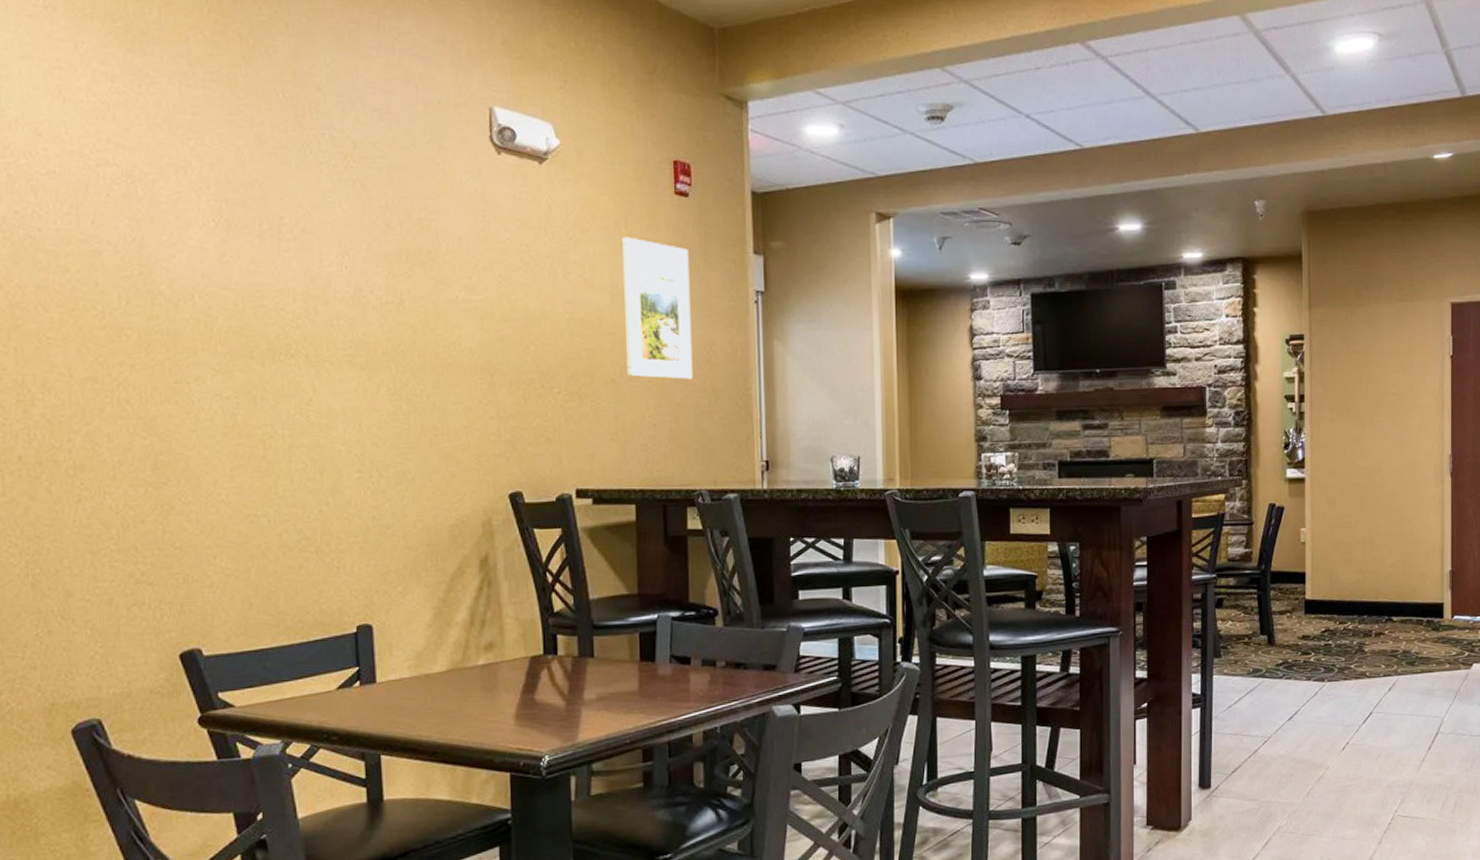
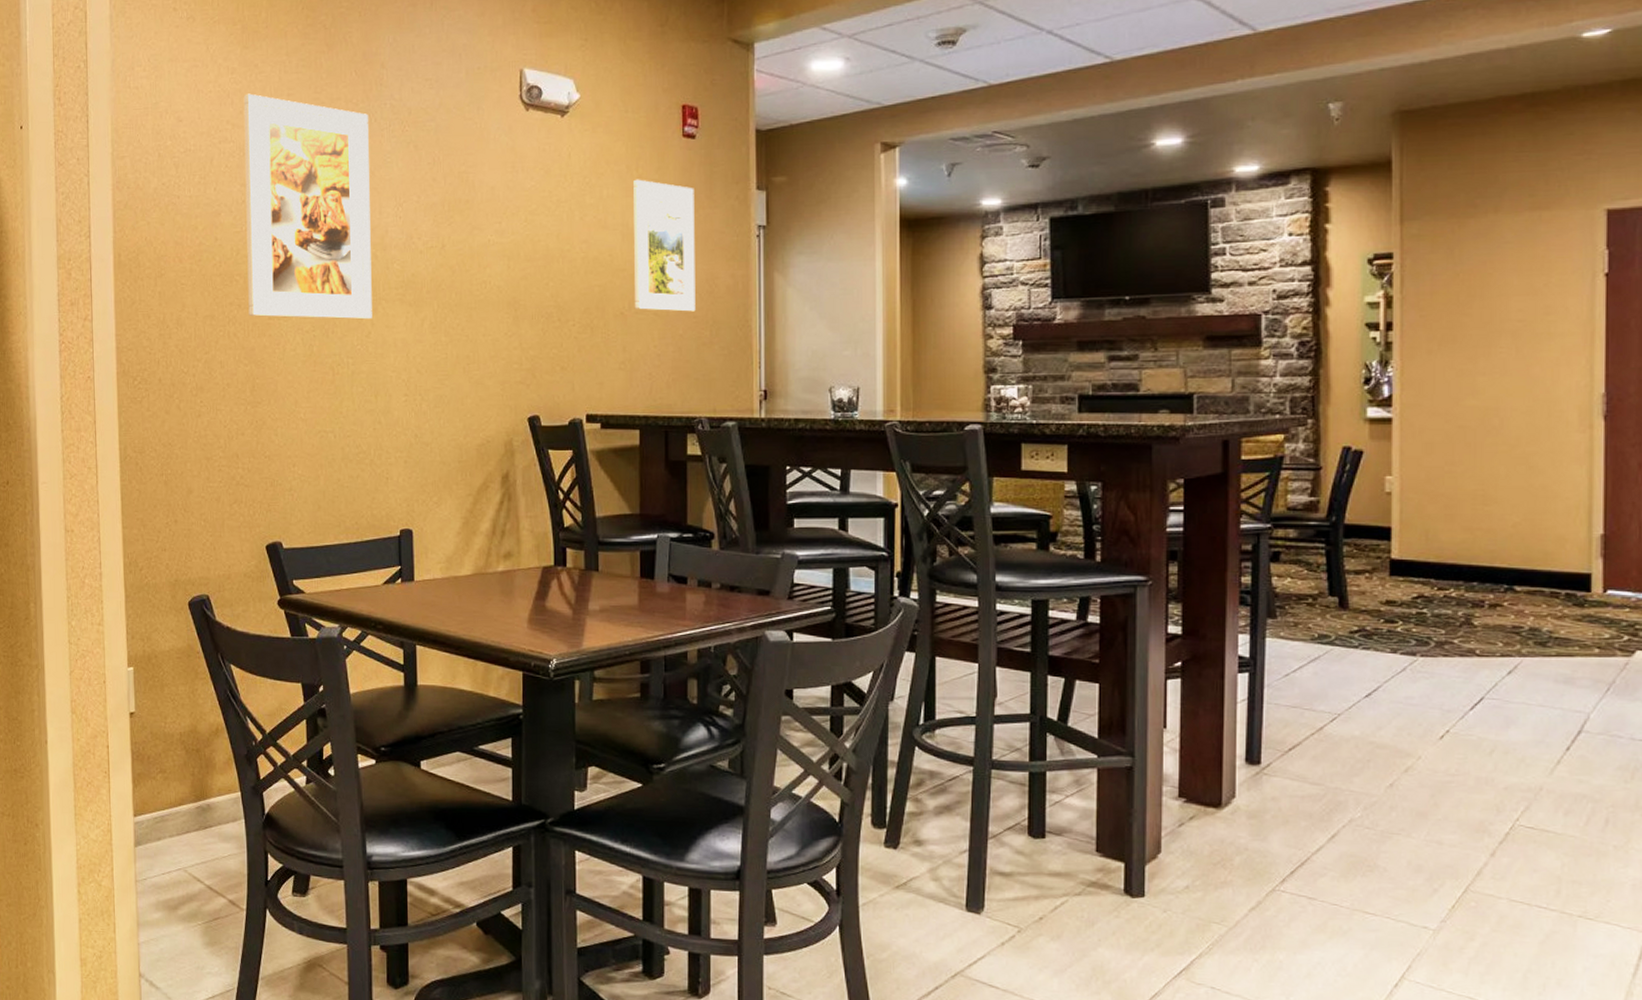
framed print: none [129,108,314,385] -> present [243,93,372,320]

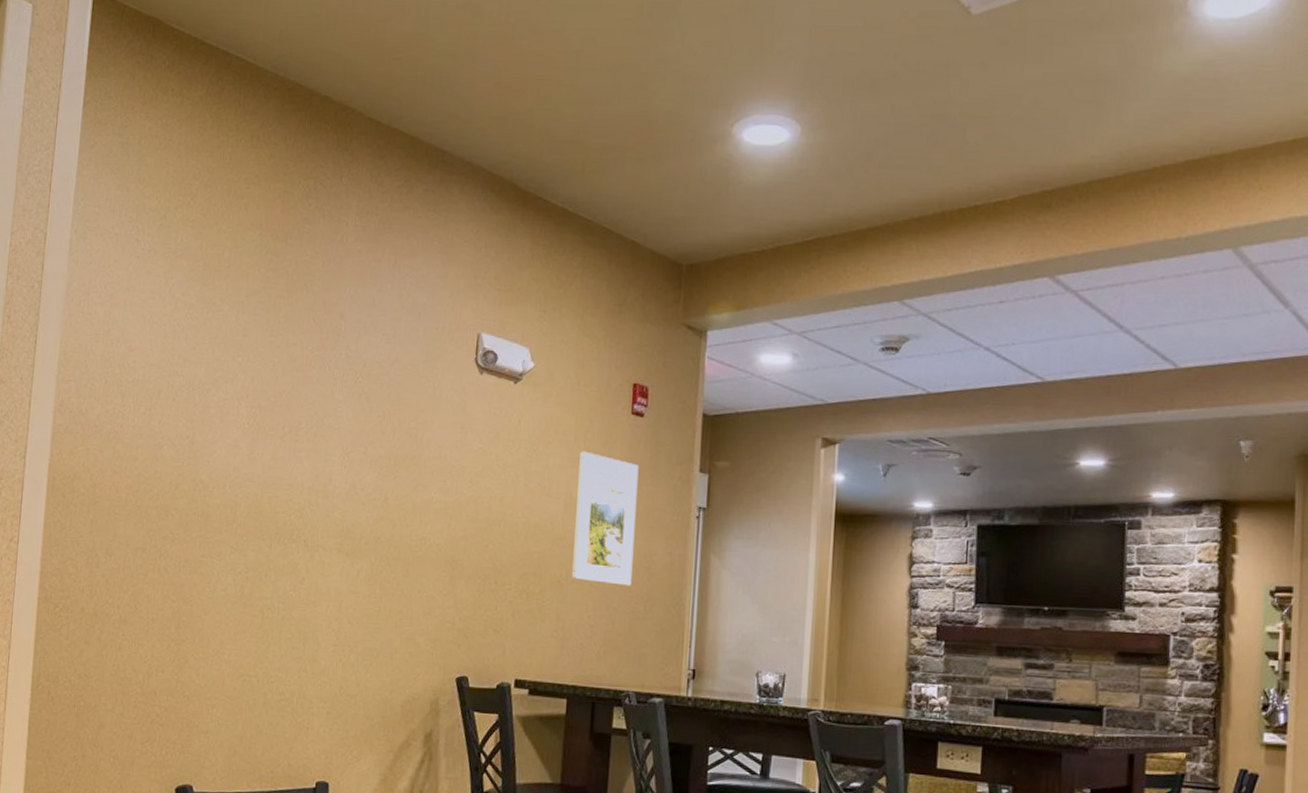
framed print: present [243,93,372,320] -> none [181,330,322,566]

